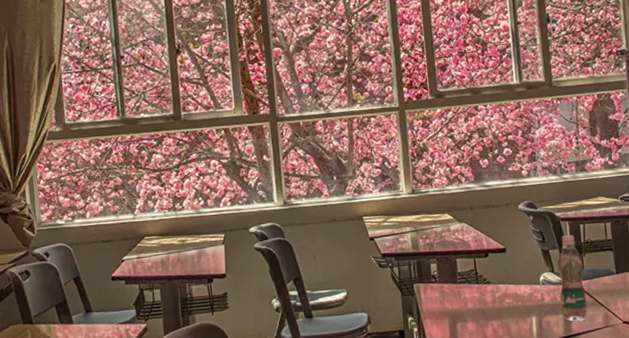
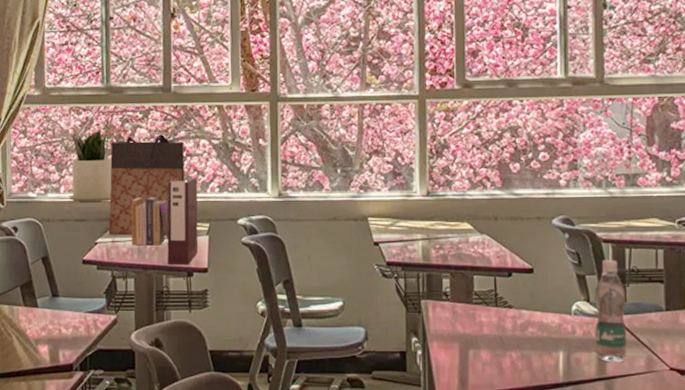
planter: none [92,158,134,225] -> present [68,130,112,202]
bag: none [130,158,200,252] -> present [108,134,185,235]
books: none [152,214,189,260] -> present [130,197,169,246]
binder: none [184,193,216,274] -> present [167,177,199,265]

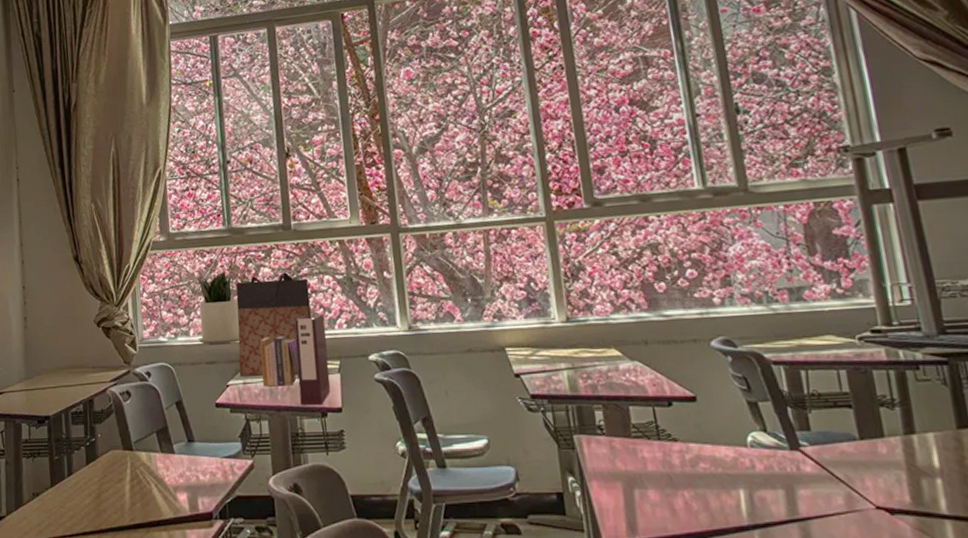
bottle: present [595,260,627,363] -> none [771,383,820,501]

